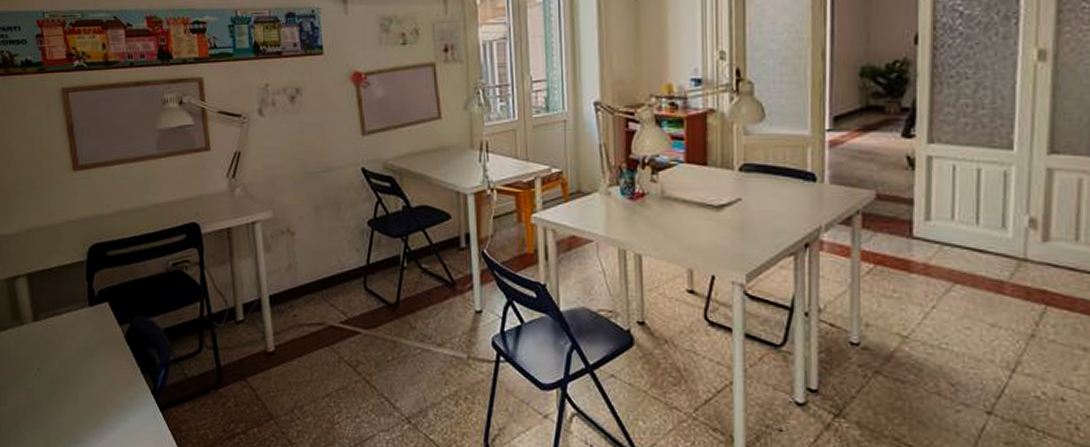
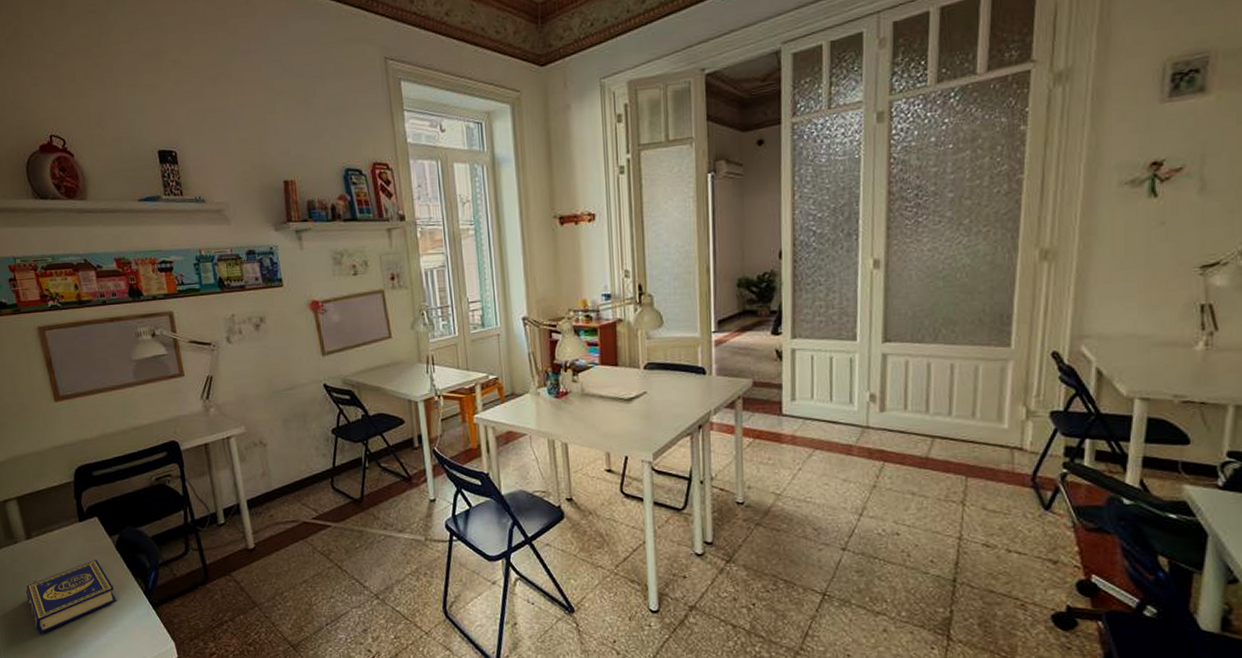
book: none [29,350,122,429] -> present [25,560,116,634]

